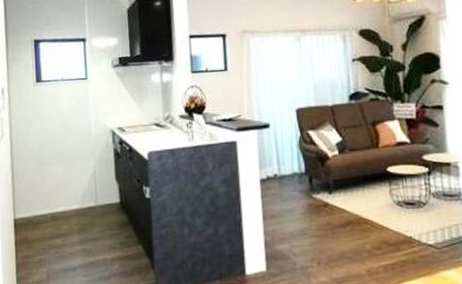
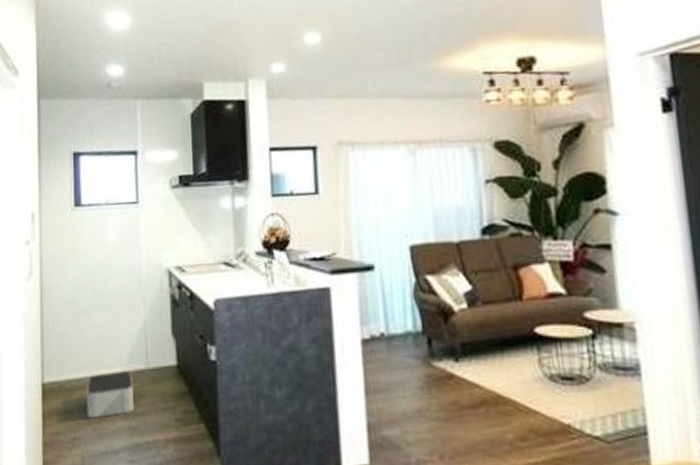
storage bin: none [49,208,87,245] -> present [86,371,134,419]

